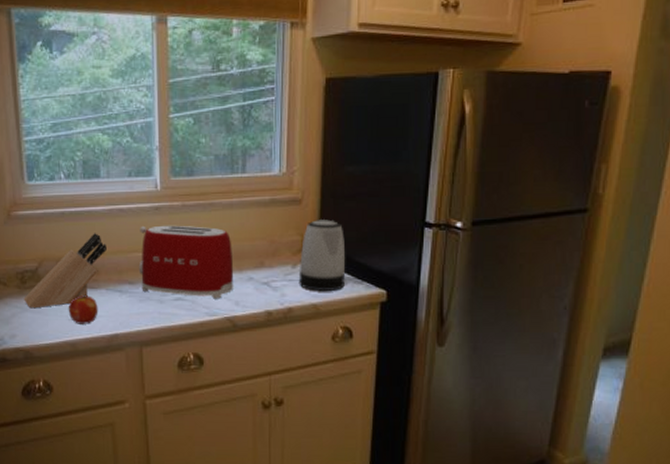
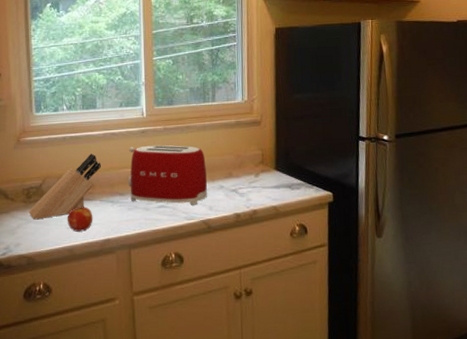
kettle: present [298,219,346,292] -> none [260,137,299,196]

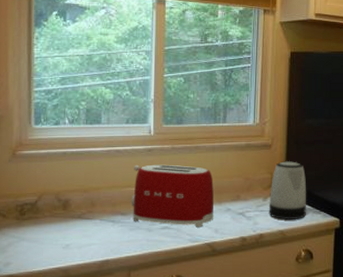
knife block: present [28,153,101,220] -> none [21,170,103,238]
apple: present [68,205,93,232] -> none [64,224,92,252]
kettle: none [260,137,299,196] -> present [268,161,307,220]

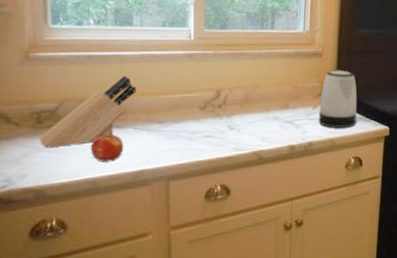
knife block: none [21,170,103,238] -> present [38,76,136,148]
apple: none [64,224,92,252] -> present [91,133,124,162]
toaster: present [131,164,214,227] -> none [168,70,261,136]

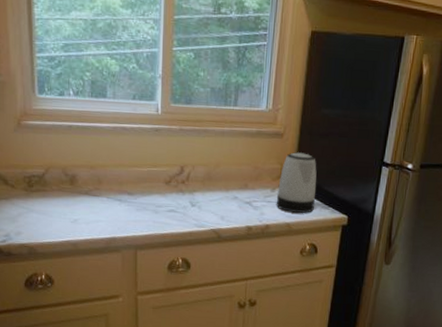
knife block: present [38,76,136,148] -> none [30,147,109,210]
apple: present [91,133,124,162] -> none [72,200,99,227]

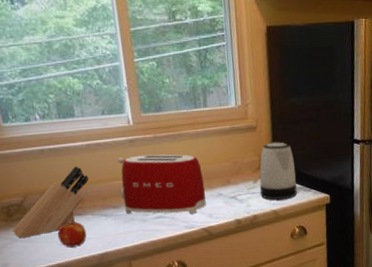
knife block: none [30,147,109,210] -> present [12,166,89,239]
apple: none [72,200,99,227] -> present [58,221,87,248]
toaster: none [137,145,222,213] -> present [117,154,206,214]

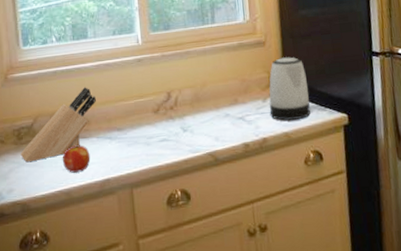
toaster: present [117,154,206,214] -> none [125,73,212,137]

